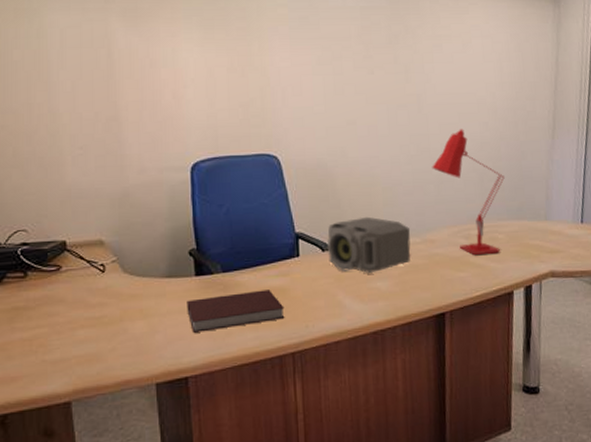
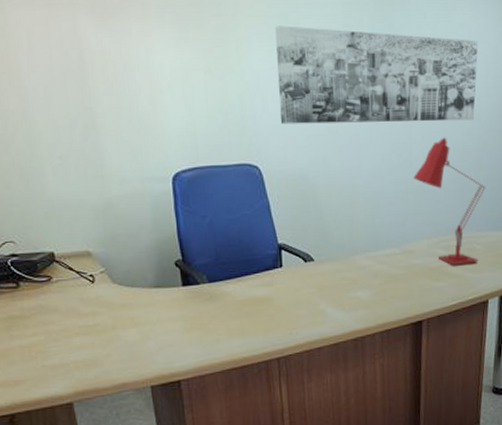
notebook: present [186,290,285,333] -> none [175,299,270,340]
wall art: none [297,27,491,117] -> present [275,25,479,125]
speaker: present [327,216,411,273] -> none [309,227,391,283]

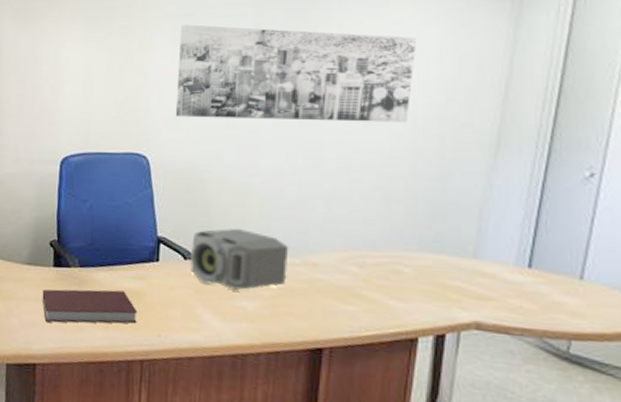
notebook: none [175,299,270,340] -> present [42,289,138,324]
speaker: none [309,227,391,283] -> present [189,228,289,290]
desk lamp: present [413,137,485,265] -> none [323,139,420,290]

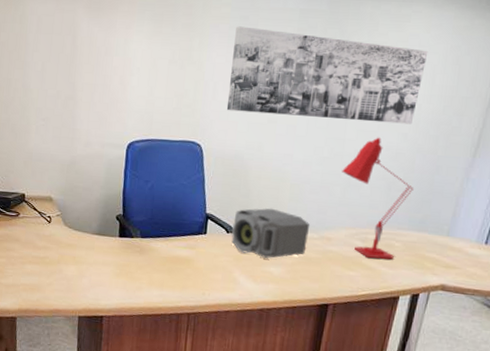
notebook: present [42,289,138,324] -> none [109,255,187,285]
desk lamp: none [323,139,420,290] -> present [342,137,414,260]

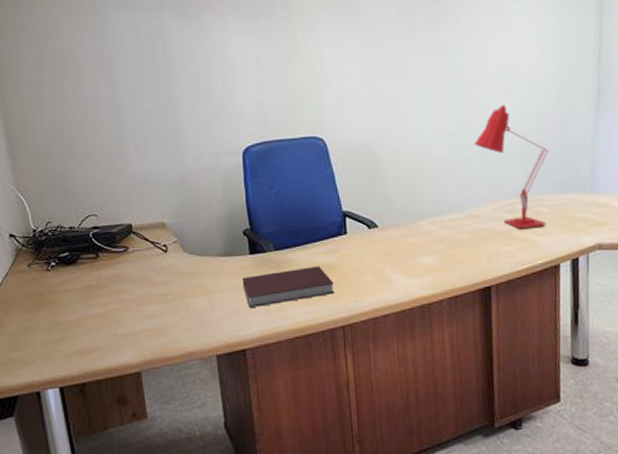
notebook: none [109,255,187,285] -> present [242,266,335,308]
wall art: present [226,26,428,124] -> none [338,12,533,100]
speaker: present [231,208,310,259] -> none [373,194,456,249]

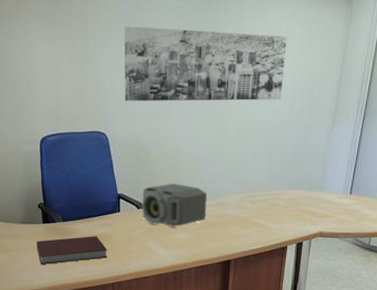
wall art: none [338,12,533,100] -> present [124,26,287,102]
speaker: none [373,194,456,249] -> present [141,183,208,227]
desk lamp: present [474,104,549,229] -> none [228,113,288,216]

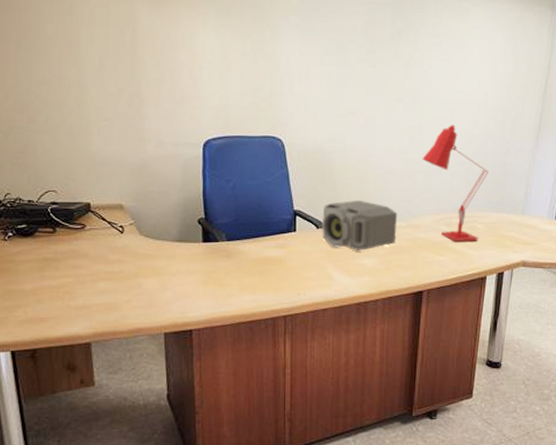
notebook: present [36,236,108,264] -> none [194,259,280,292]
wall art: present [124,26,287,102] -> none [304,18,488,111]
desk lamp: none [228,113,288,216] -> present [422,124,489,241]

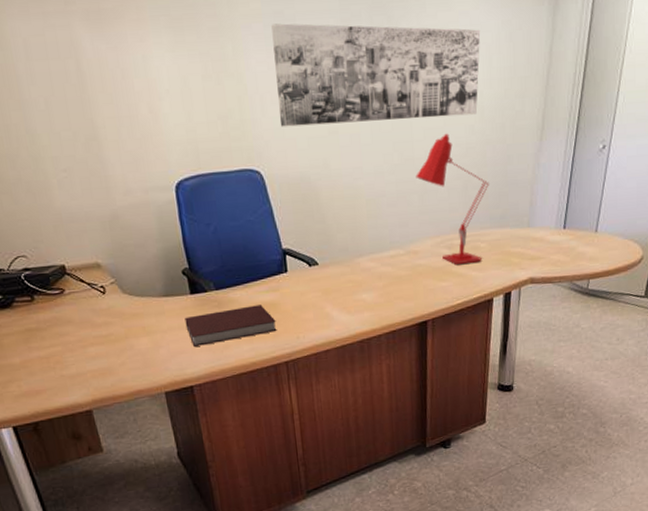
notebook: none [194,259,280,292] -> present [184,305,277,347]
wall art: none [304,18,488,111] -> present [271,23,481,127]
speaker: present [321,200,398,251] -> none [313,230,395,286]

